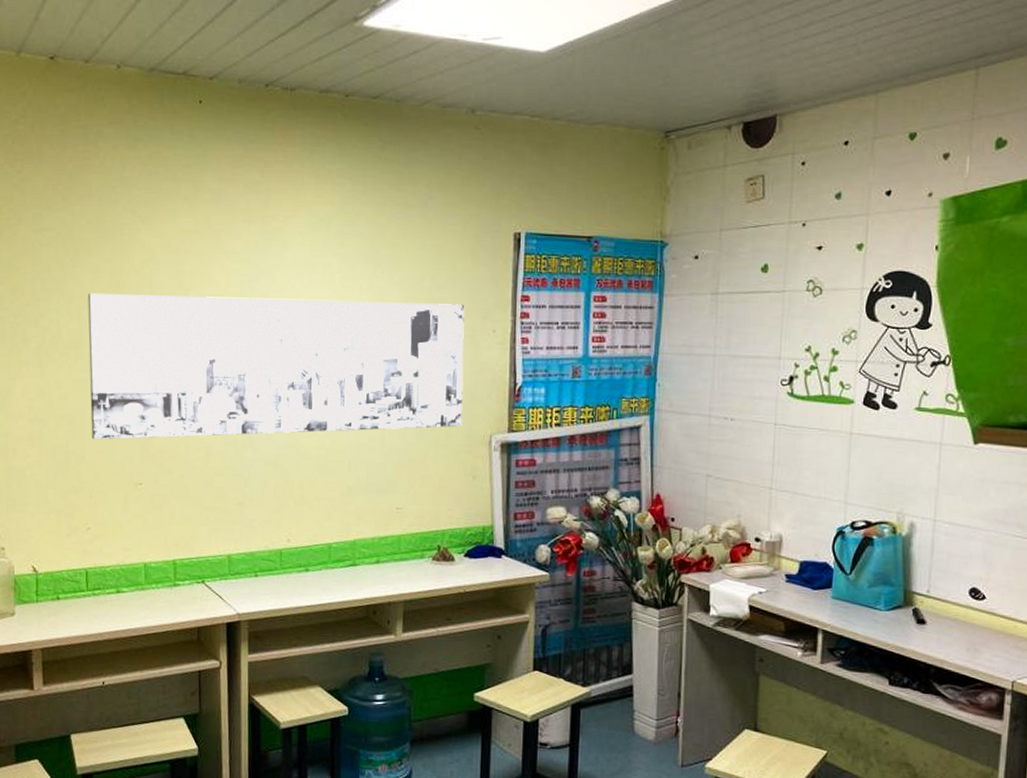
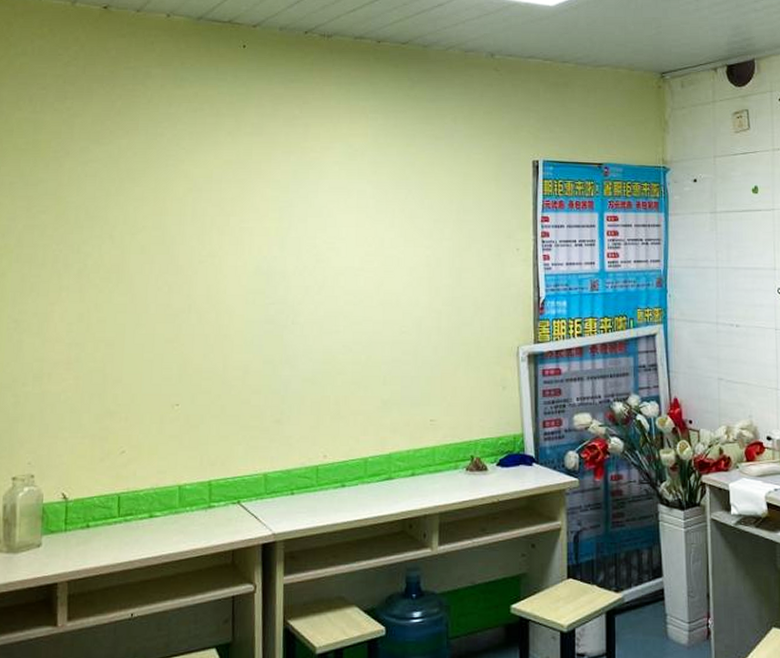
wall art: present [88,292,465,440] -> none [129,219,491,362]

